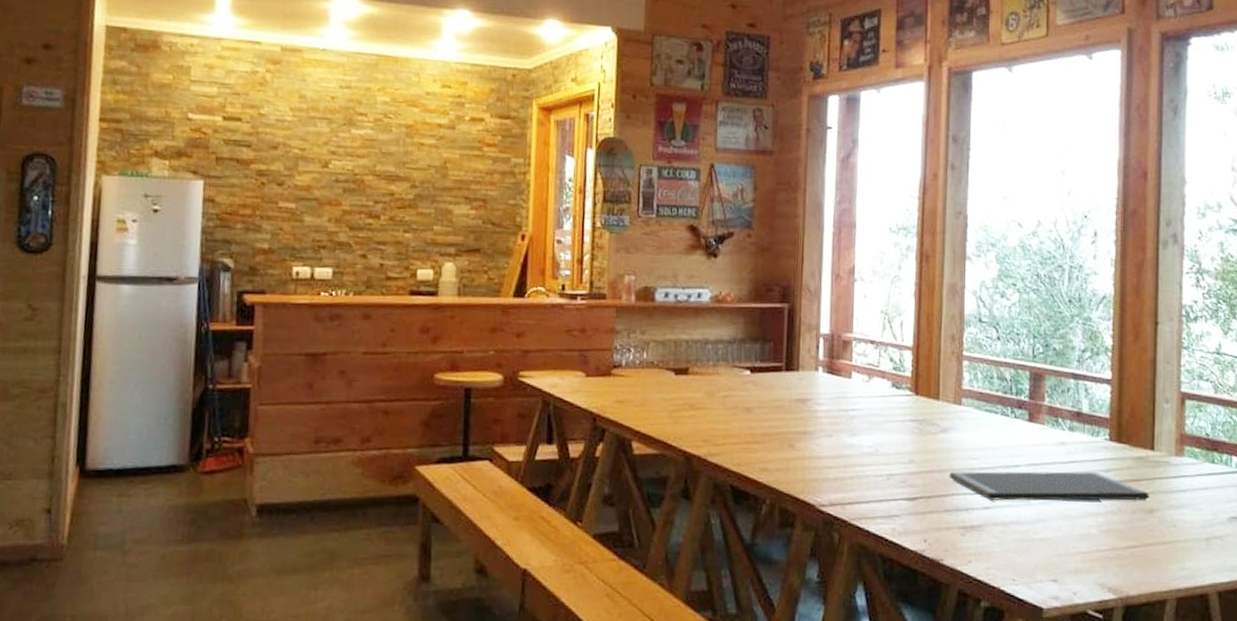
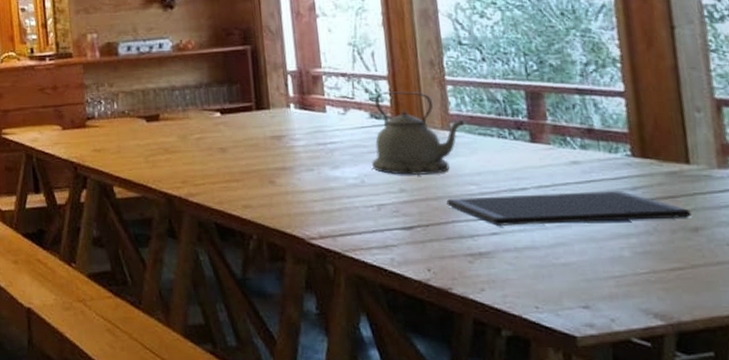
kettle: none [887,362,974,447] -> present [372,91,465,175]

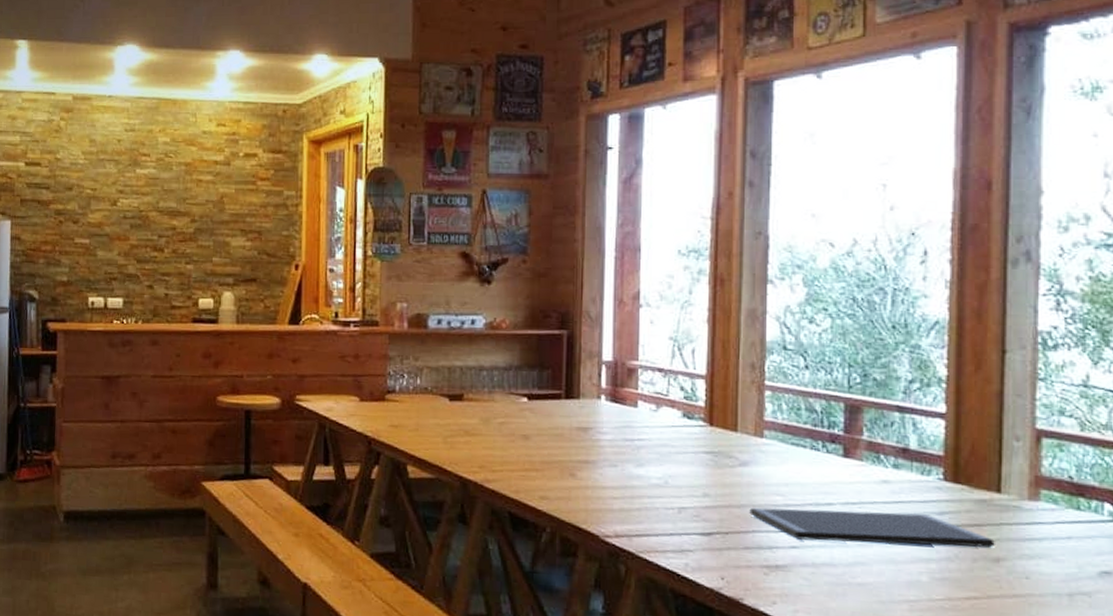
kettle: present [372,91,465,175] -> none [678,392,779,481]

